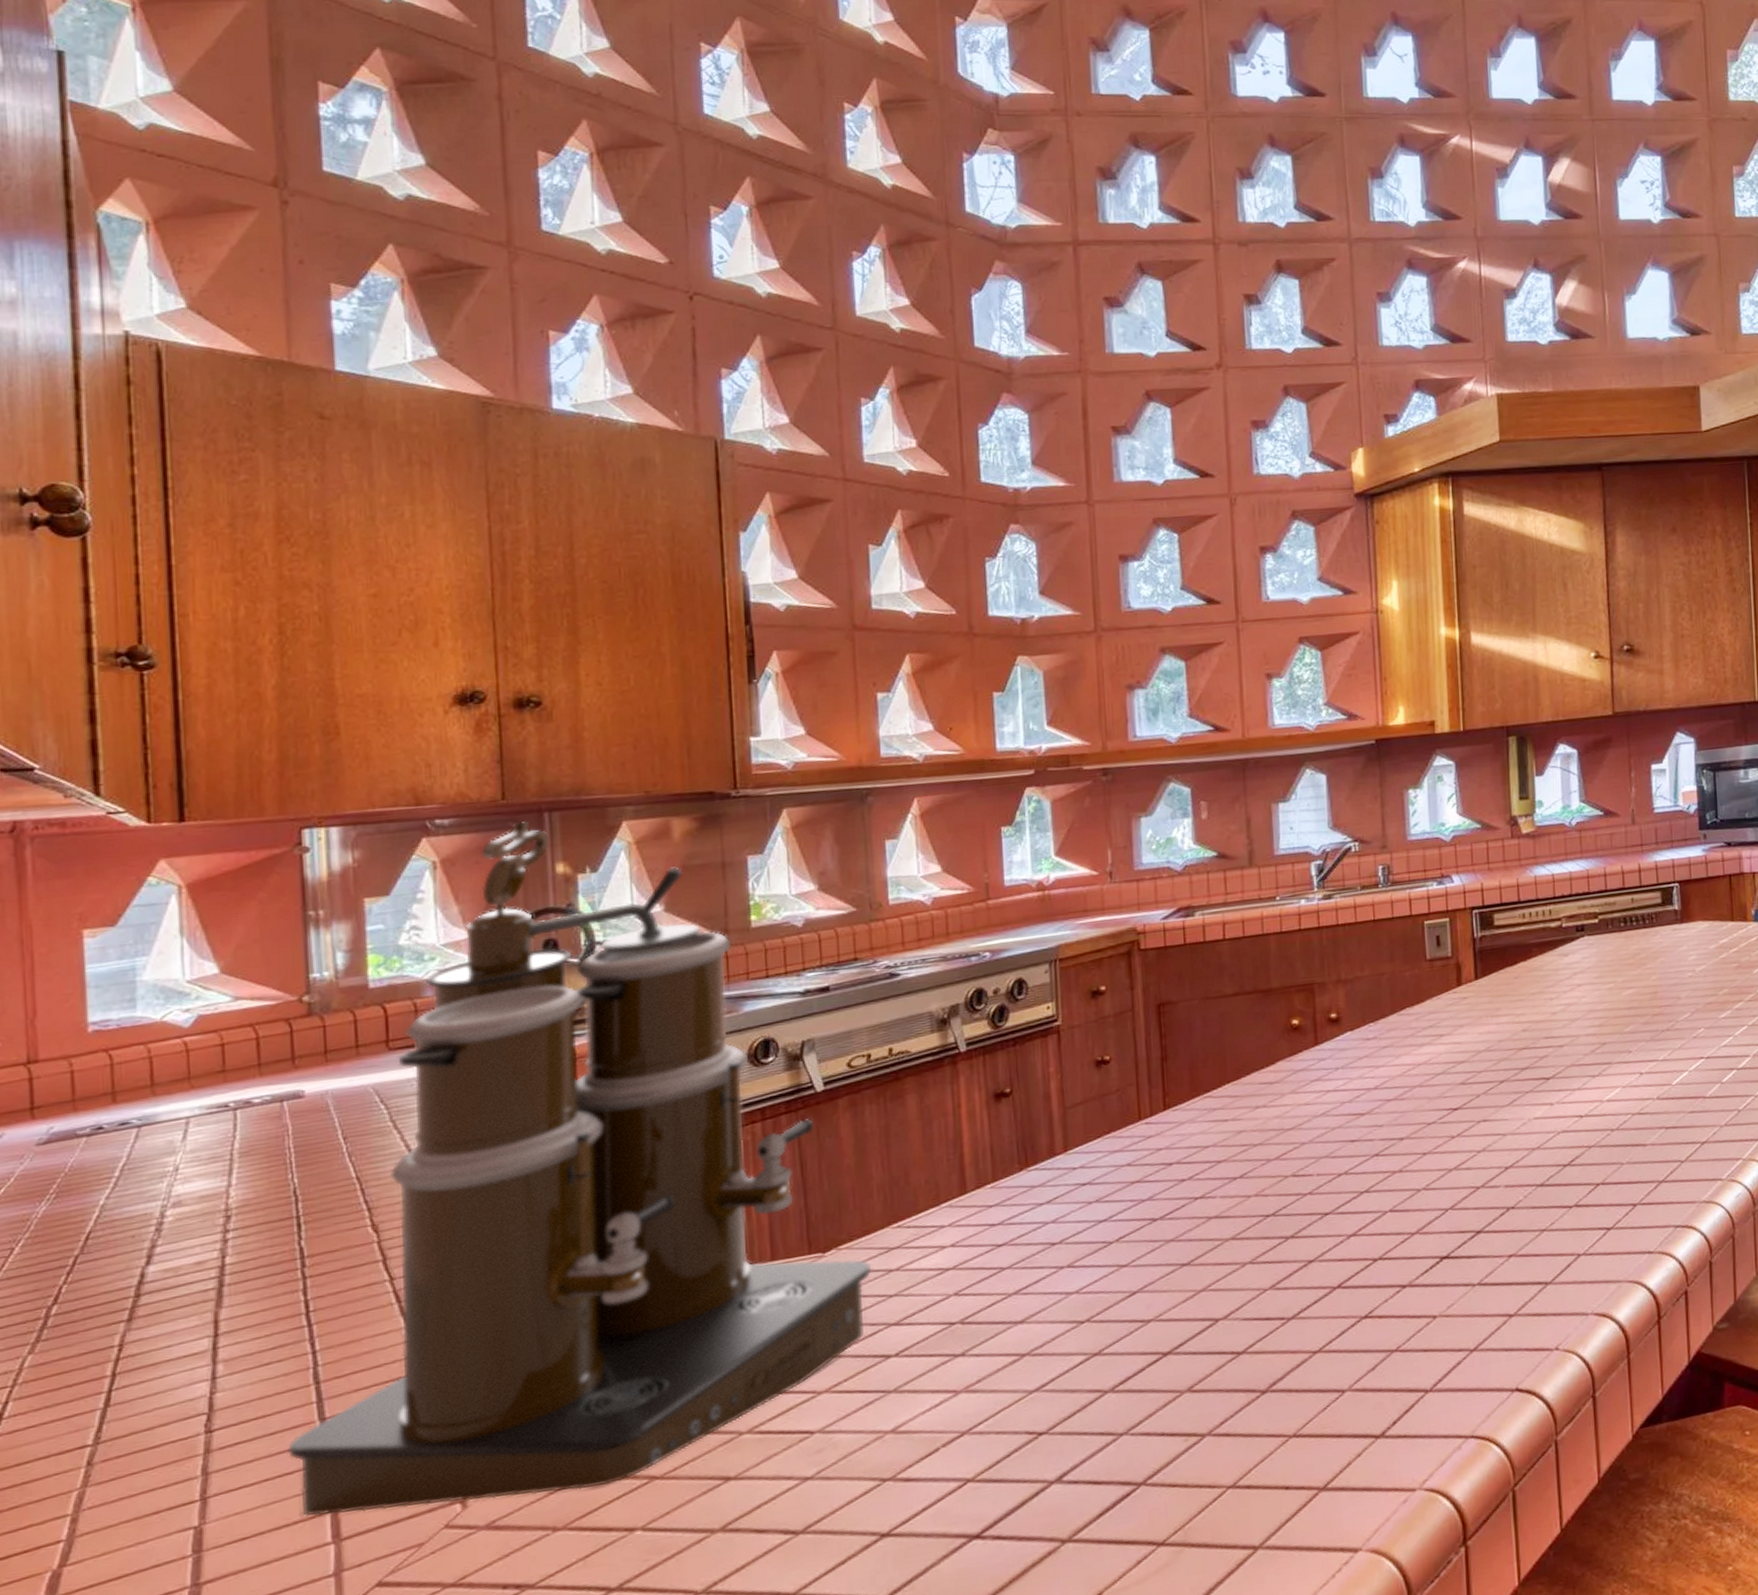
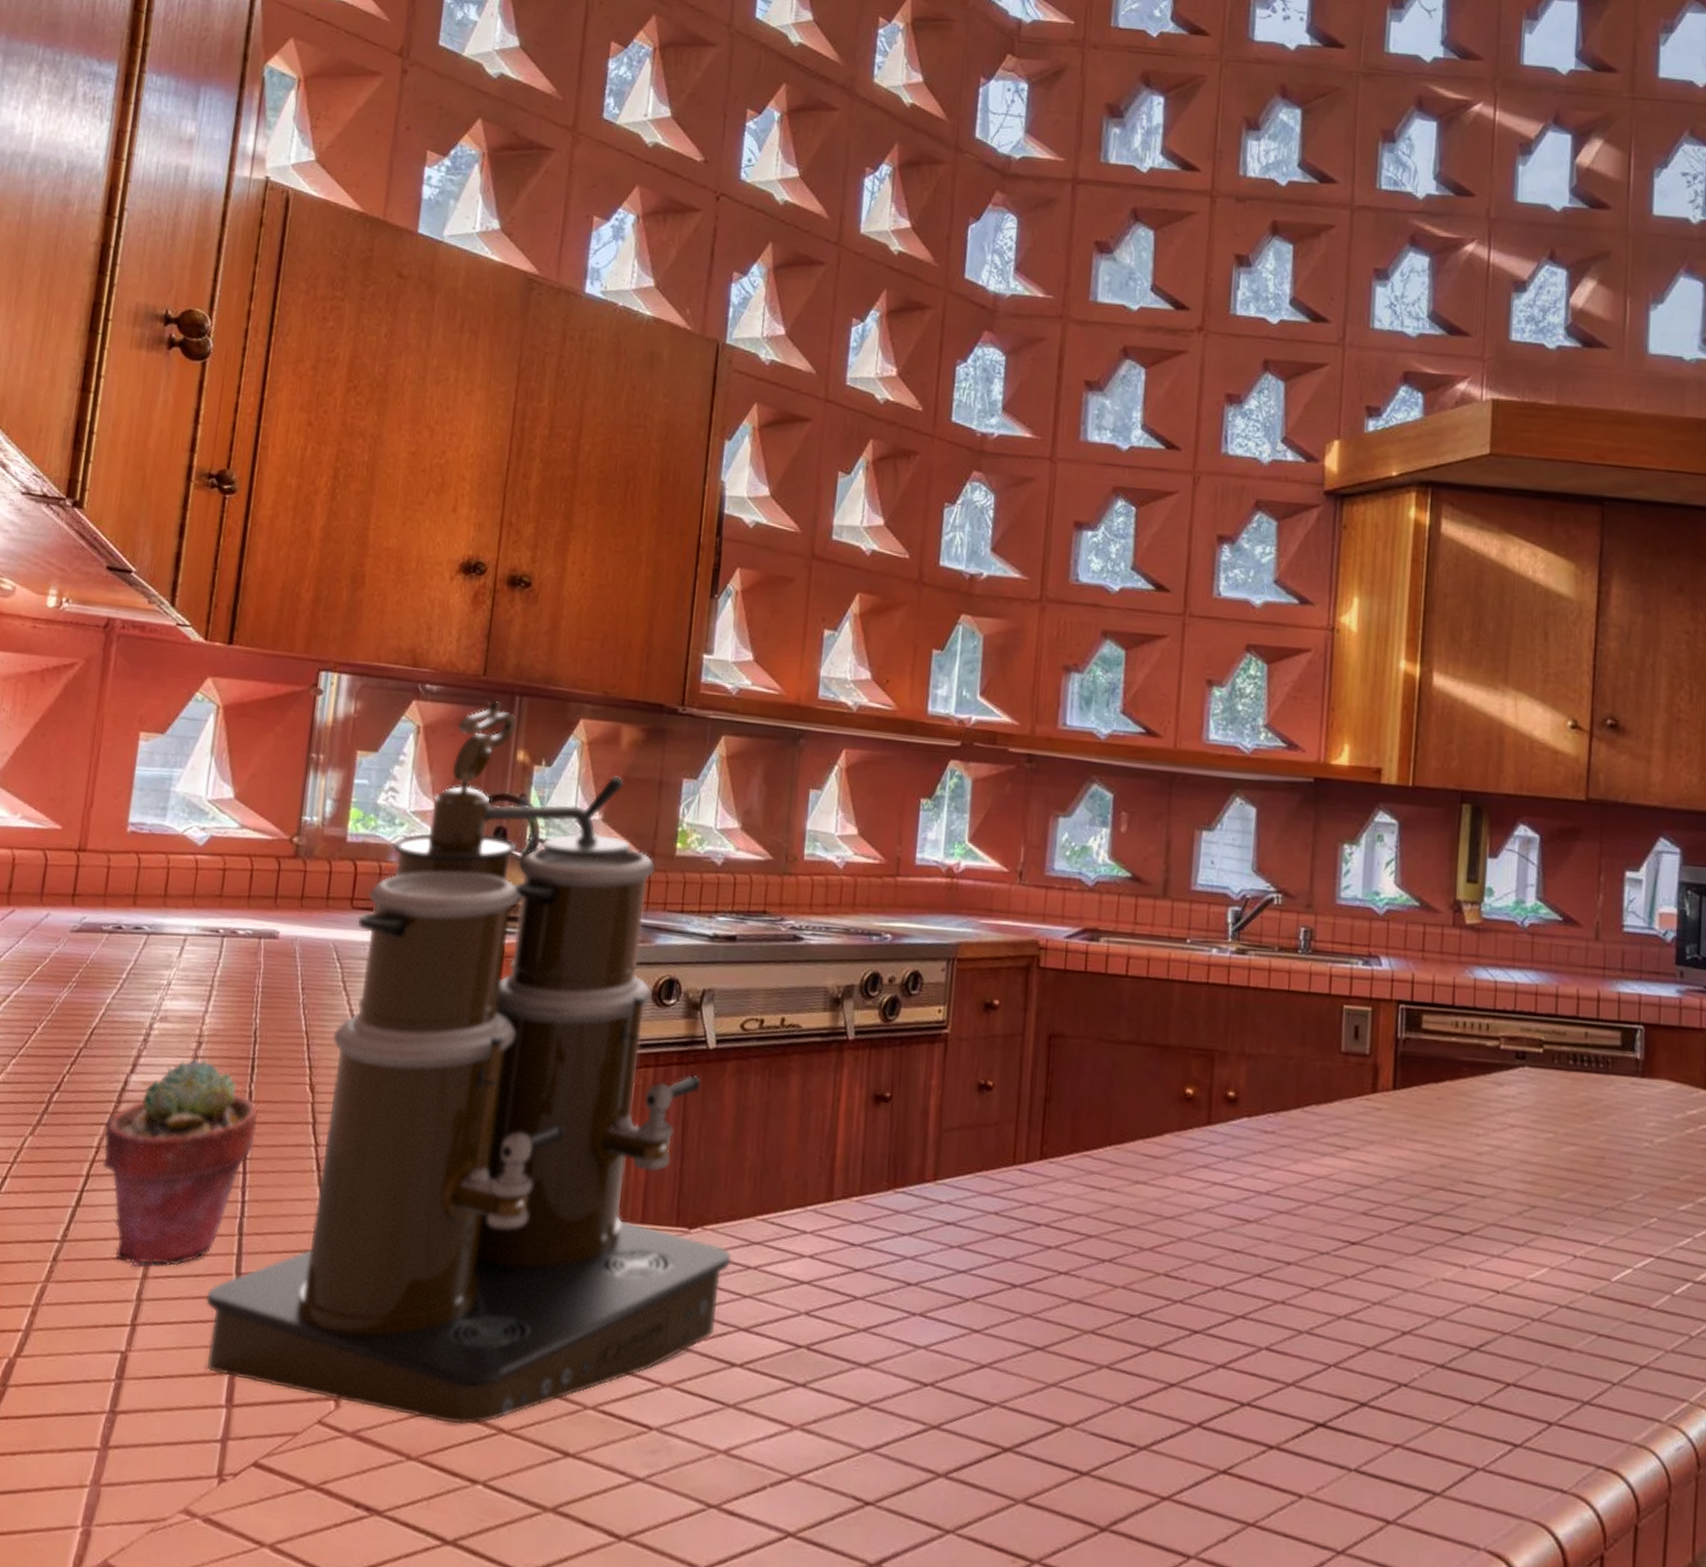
potted succulent: none [125,1231,316,1446] -> present [102,1057,259,1268]

